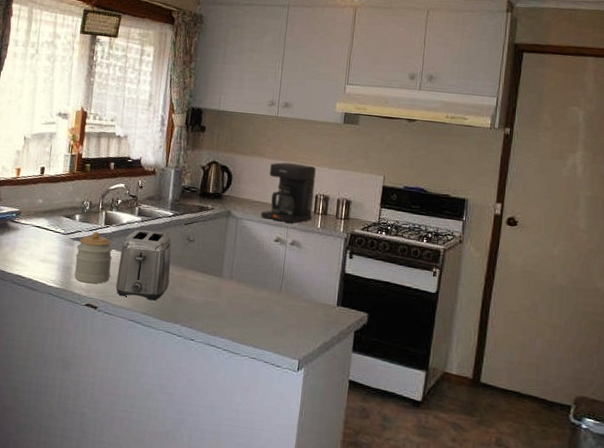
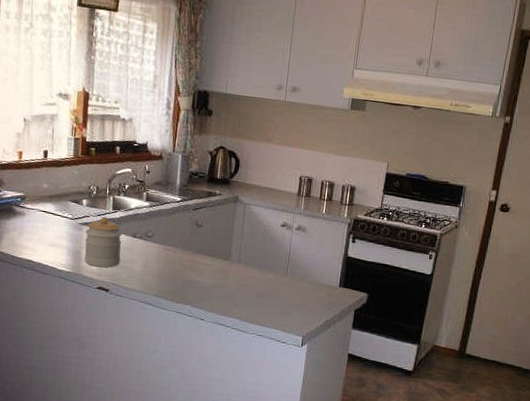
toaster: present [115,230,172,301] -> none [126,215,180,284]
coffee maker: present [261,162,316,223] -> none [268,148,323,209]

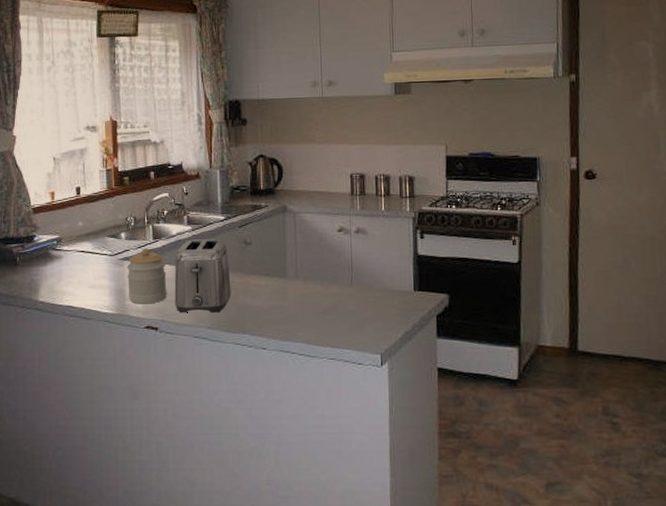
toaster: none [126,215,180,284] -> present [174,239,231,313]

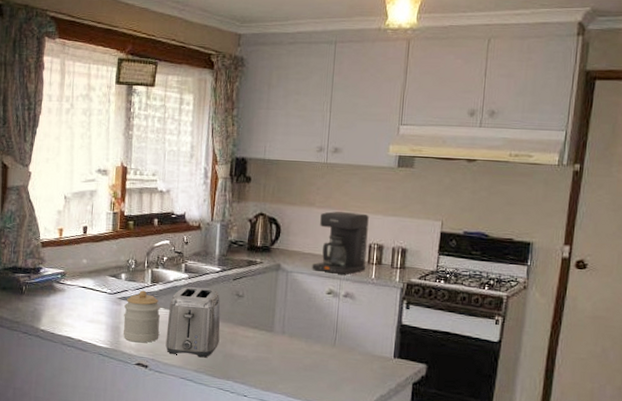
coffee maker: none [319,144,375,210] -> present [312,211,369,274]

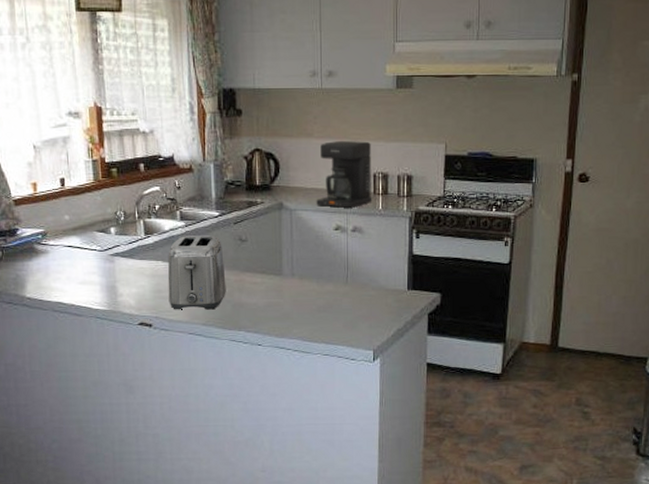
jar: present [122,290,161,343] -> none [118,244,161,301]

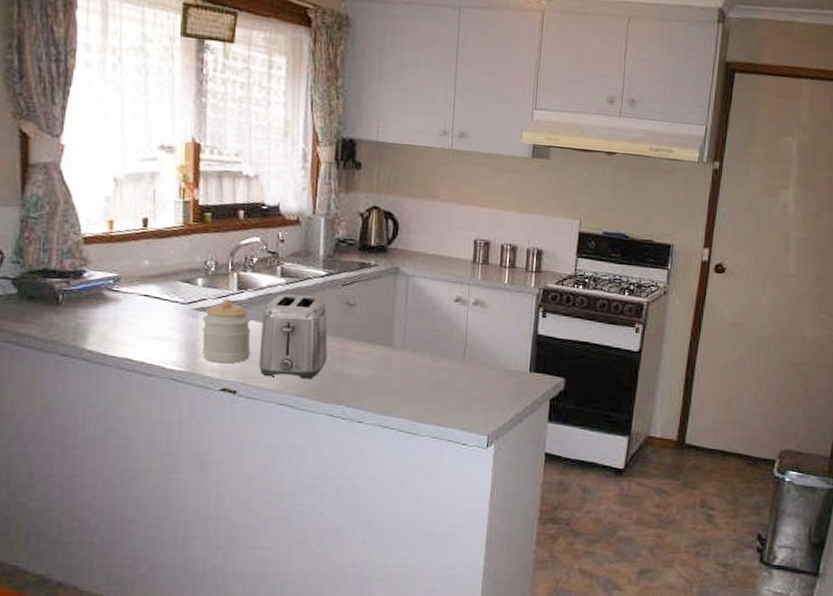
jar: none [118,244,161,301] -> present [201,299,251,363]
coffee maker: present [316,140,372,208] -> none [436,206,501,279]

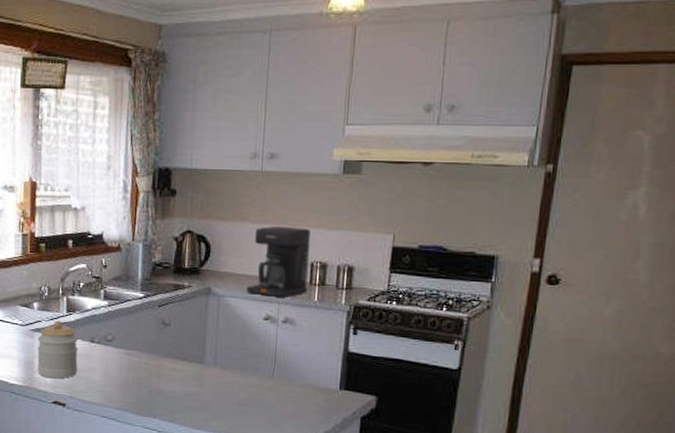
toaster: present [258,294,328,379] -> none [84,315,145,394]
coffee maker: none [436,206,501,279] -> present [246,225,311,297]

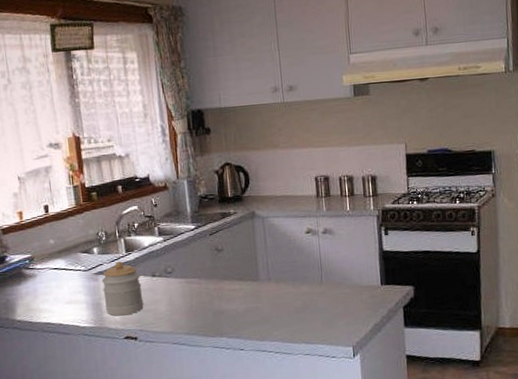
coffee maker: present [246,225,311,297] -> none [286,147,340,212]

